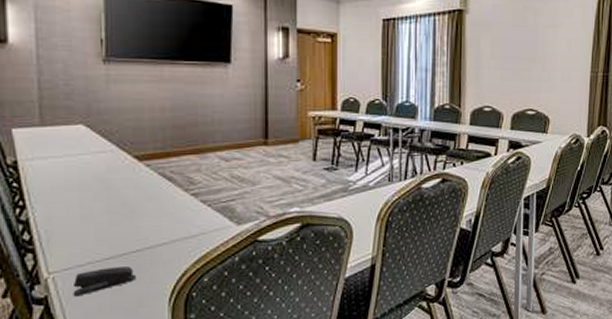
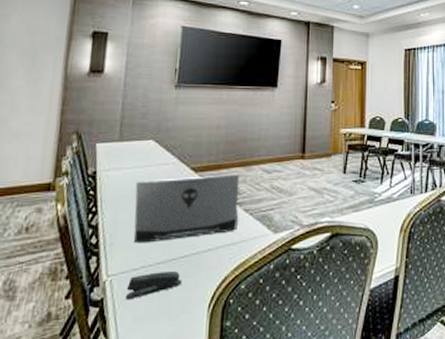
laptop: none [69,162,194,239] -> present [134,174,240,244]

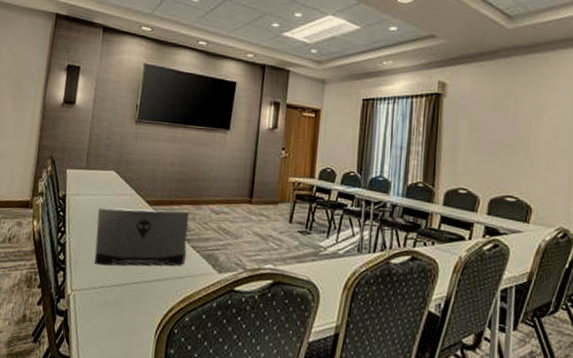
stapler: present [125,271,183,300] -> none [85,293,134,315]

